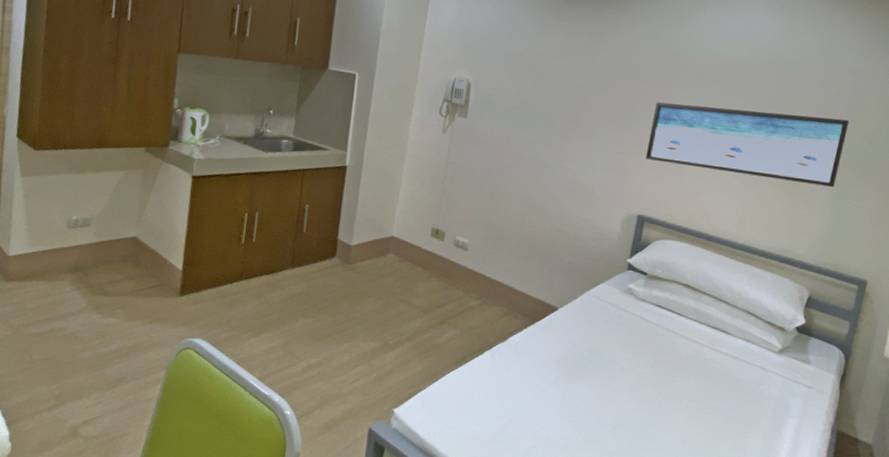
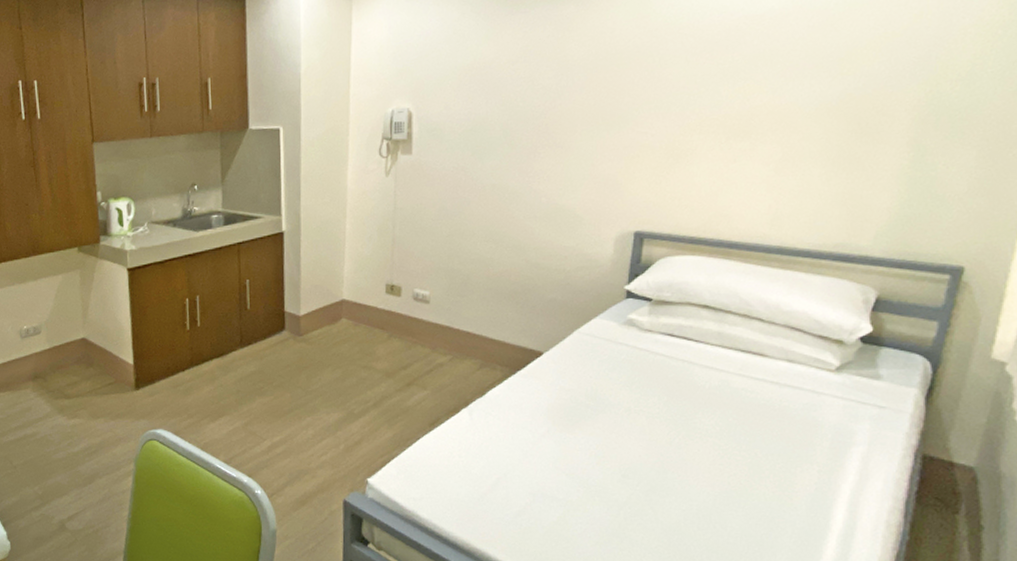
wall art: present [645,102,850,187] -> none [640,60,933,163]

